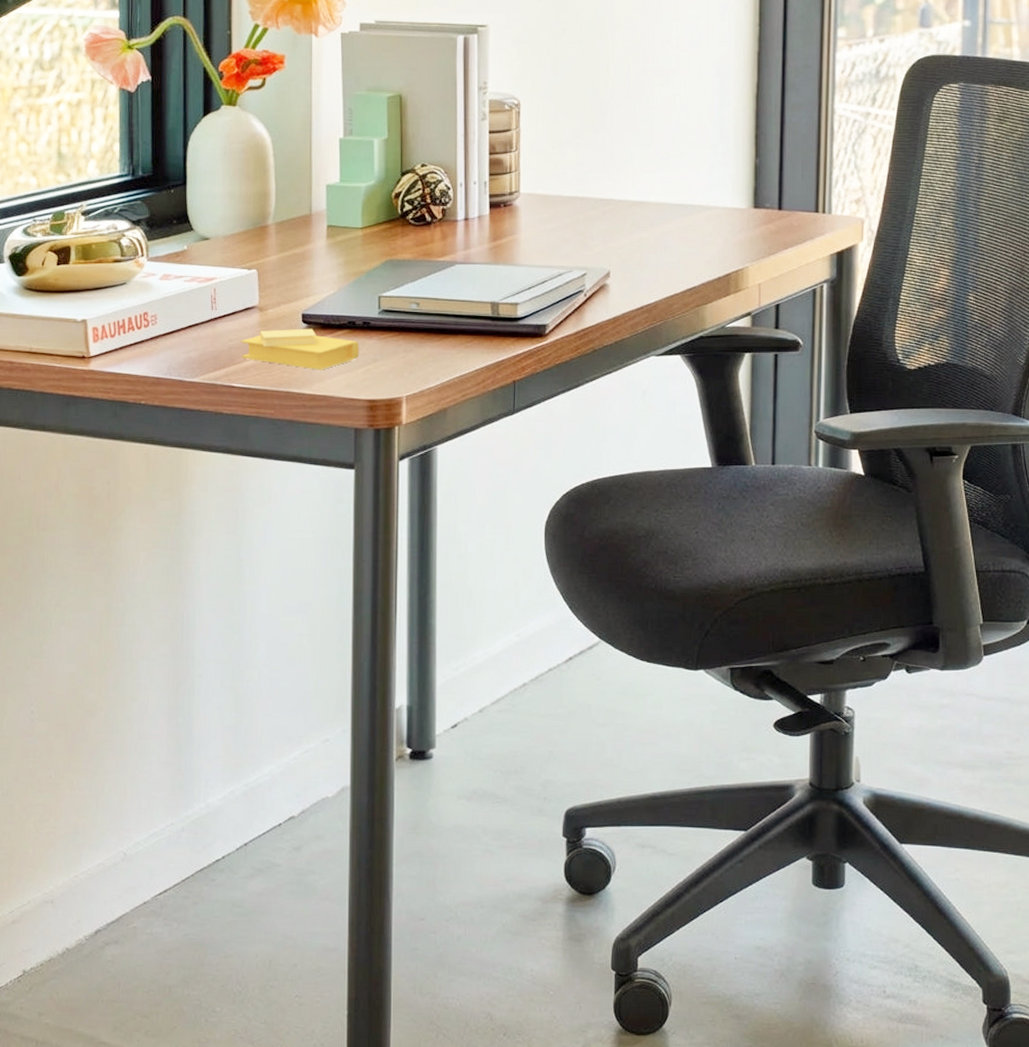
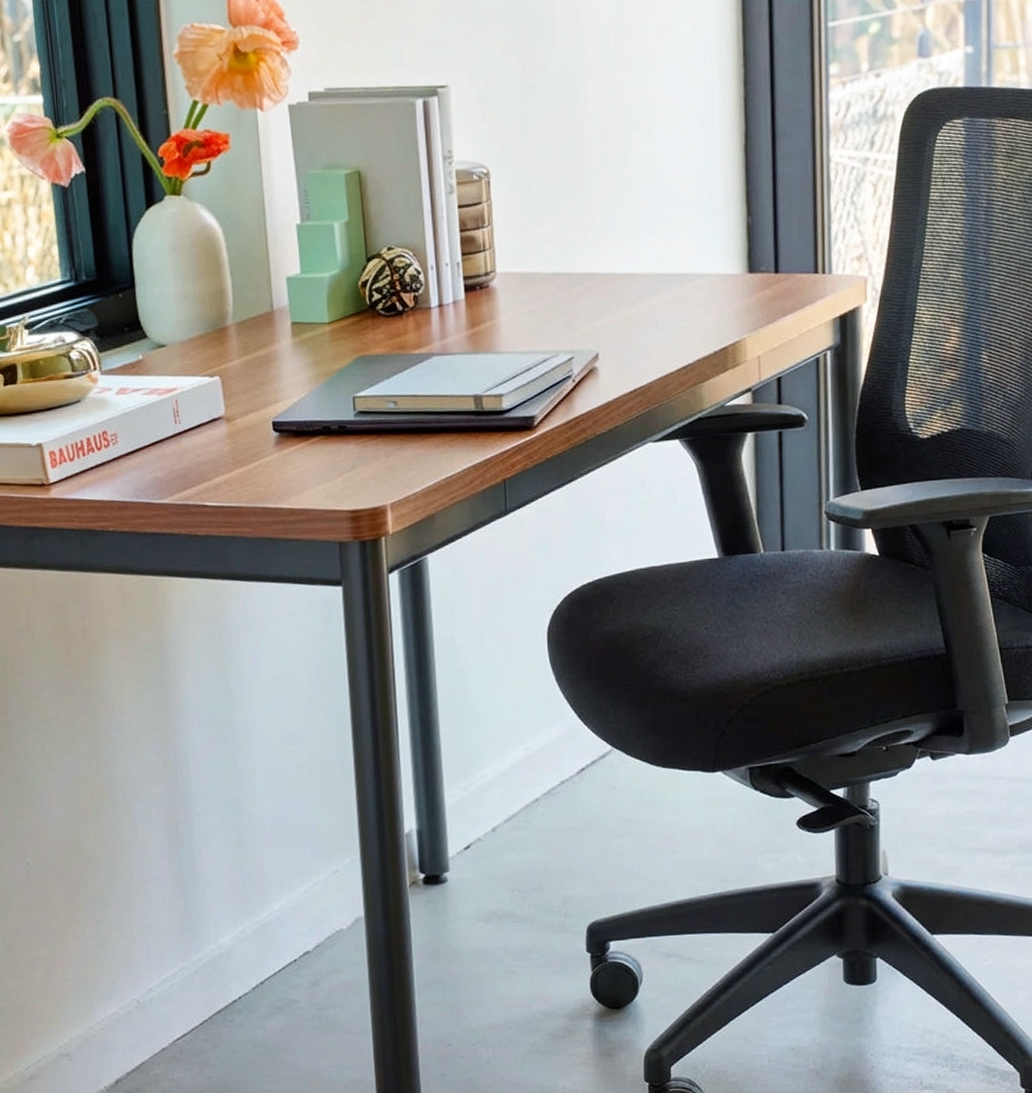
sticky notes: present [240,328,360,370] -> none [209,437,338,482]

